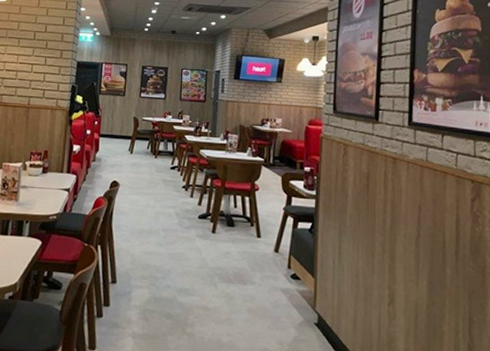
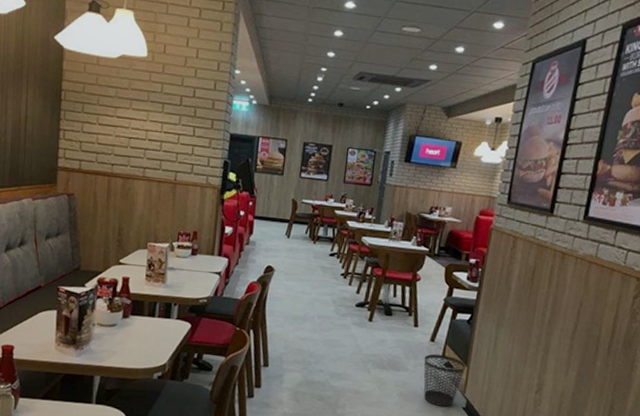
wastebasket: none [270,265,313,323] -> present [423,353,466,407]

